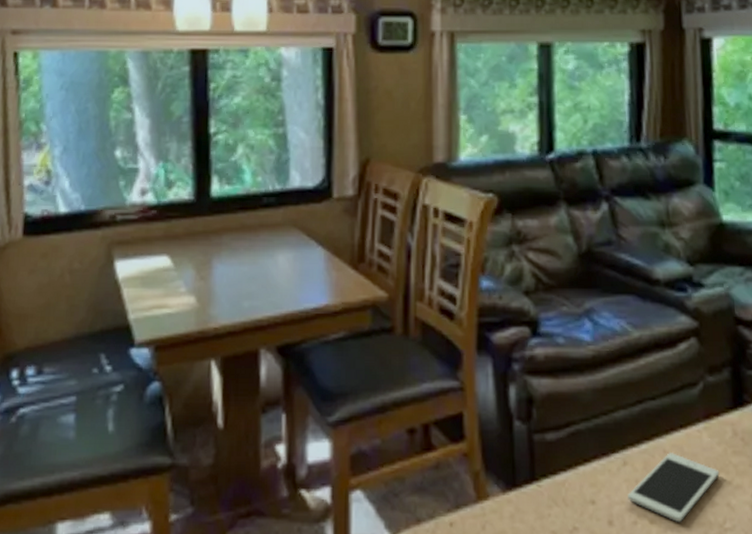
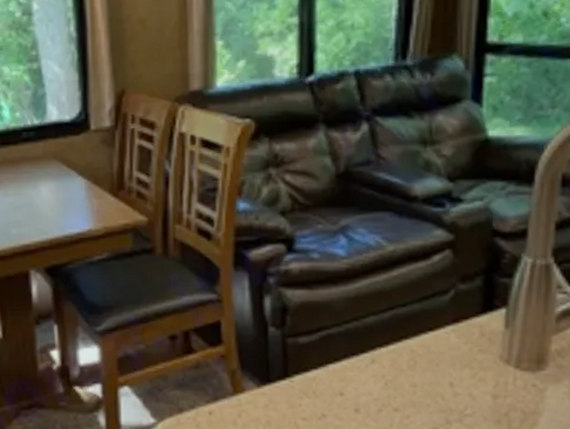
cell phone: present [628,453,720,522] -> none [374,352,464,409]

